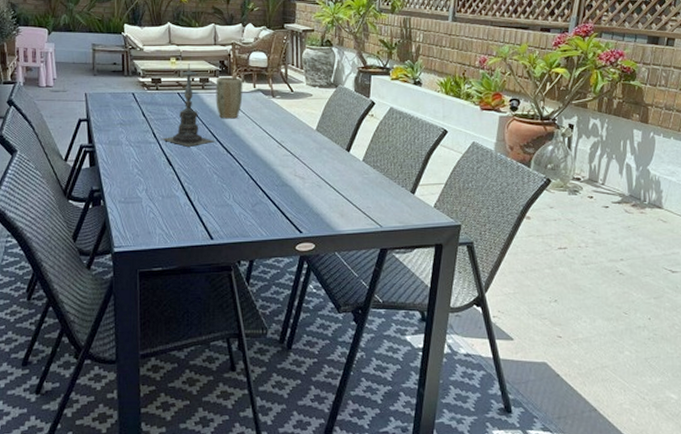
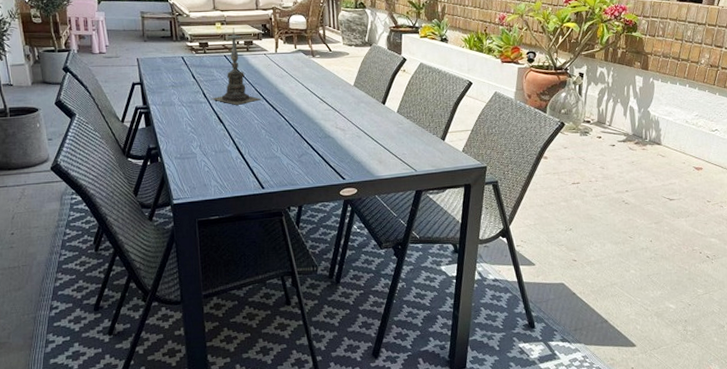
plant pot: present [216,76,243,119] -> none [259,39,285,78]

